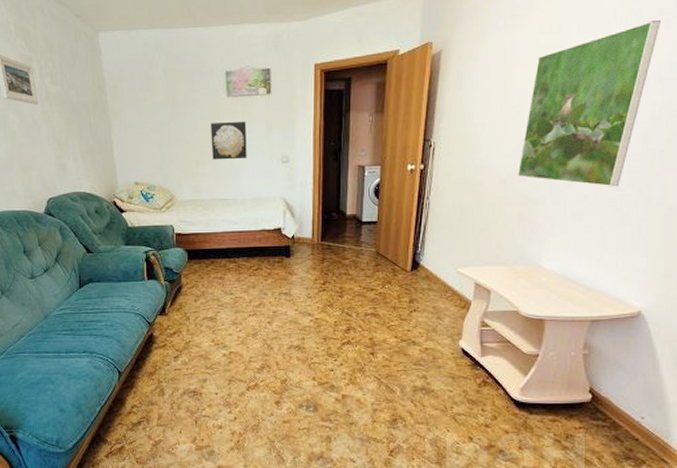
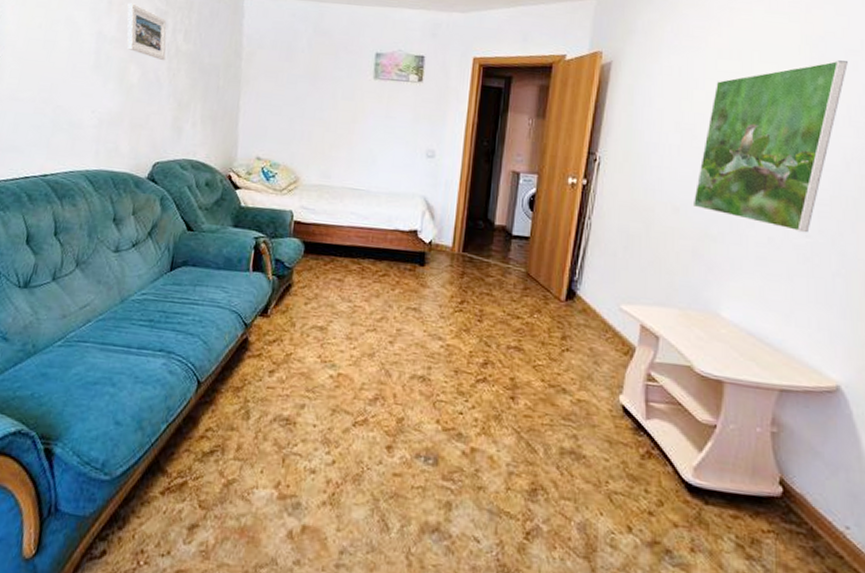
wall art: present [210,121,247,160] -> none [348,104,392,147]

